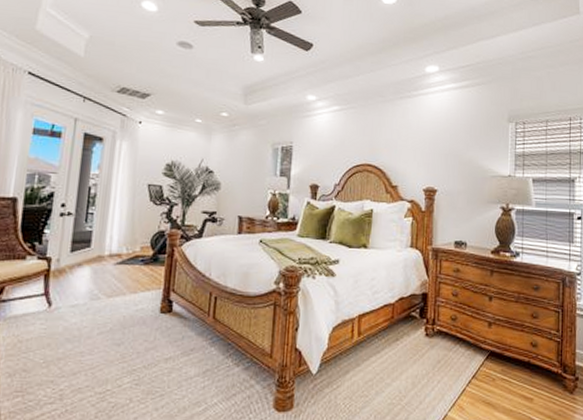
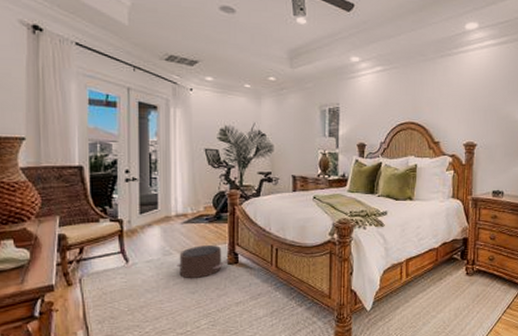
pouf: none [103,290,162,329] -> present [176,246,229,279]

